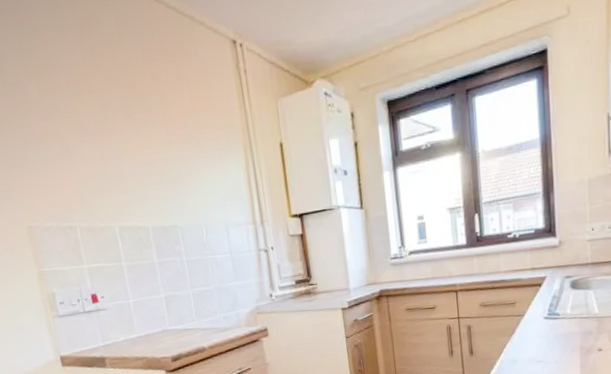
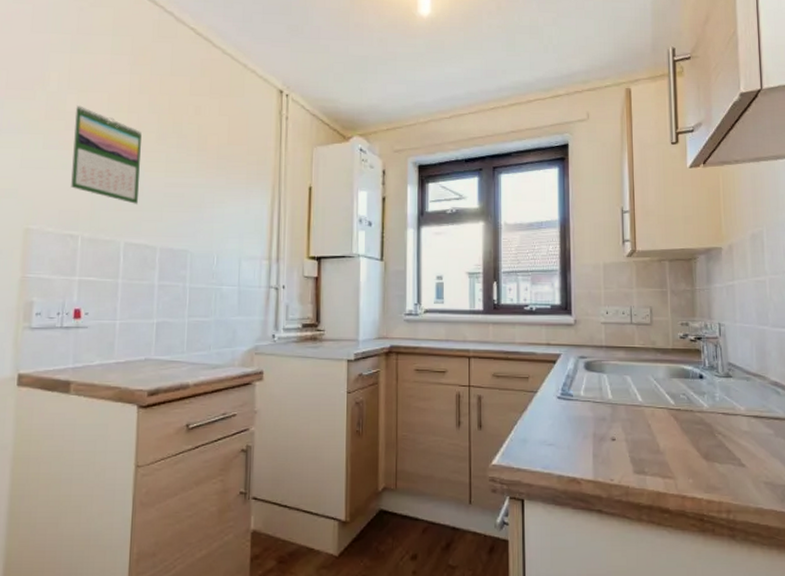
calendar: none [38,93,122,188] -> present [71,105,142,204]

